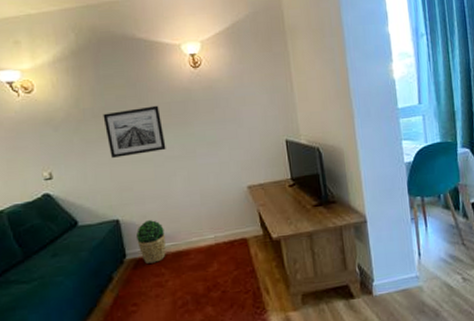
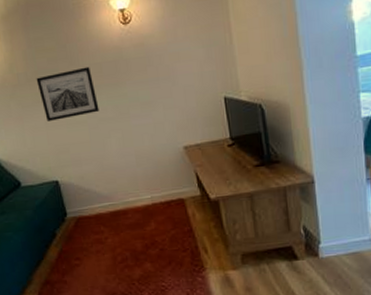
potted plant: present [136,220,166,264] -> none [75,181,104,222]

